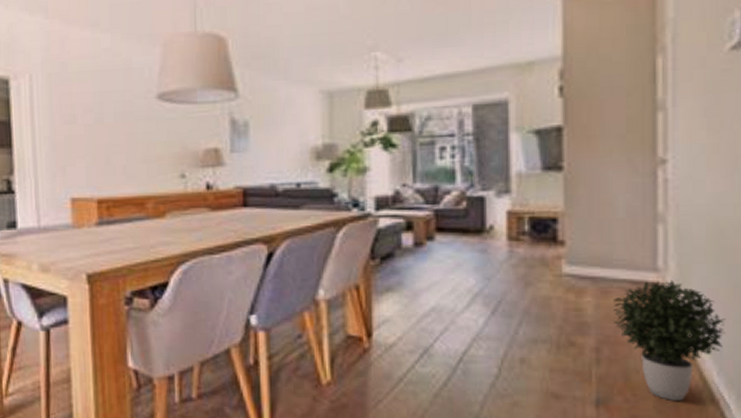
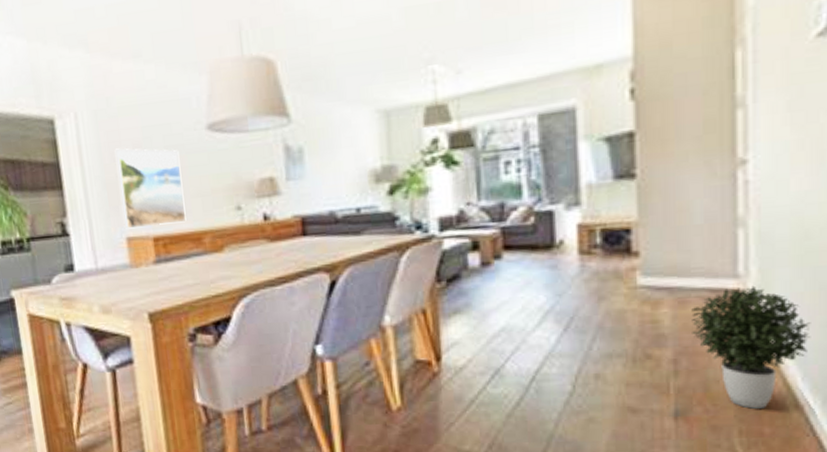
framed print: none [66,111,131,190] -> present [114,147,187,229]

